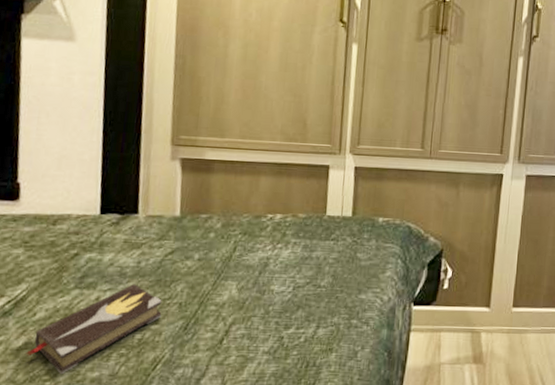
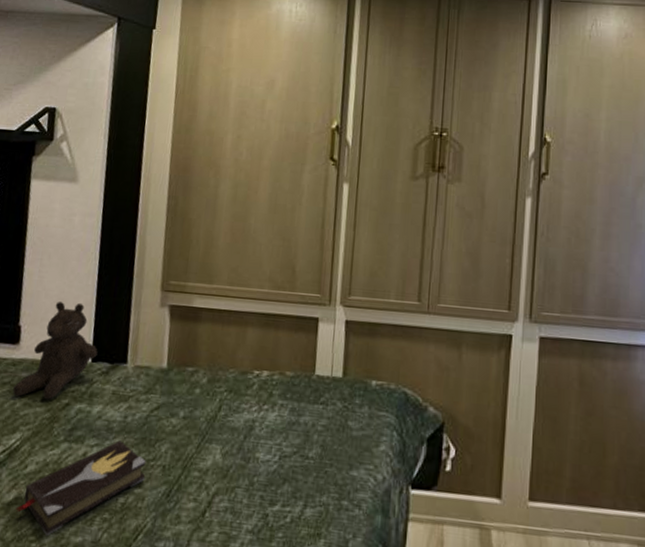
teddy bear: none [15,158,107,252] -> present [13,302,98,400]

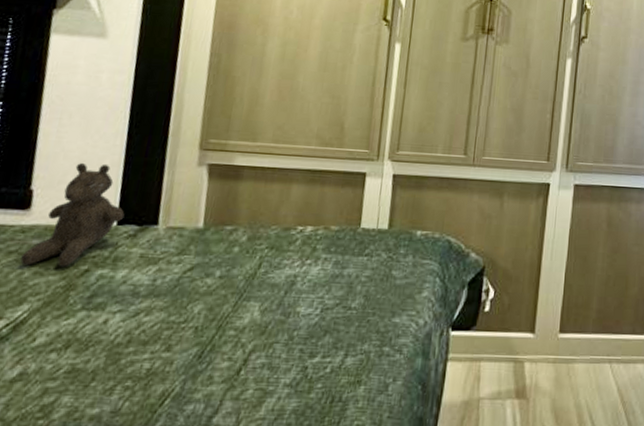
hardback book: present [14,440,146,537] -> none [18,305,177,412]

